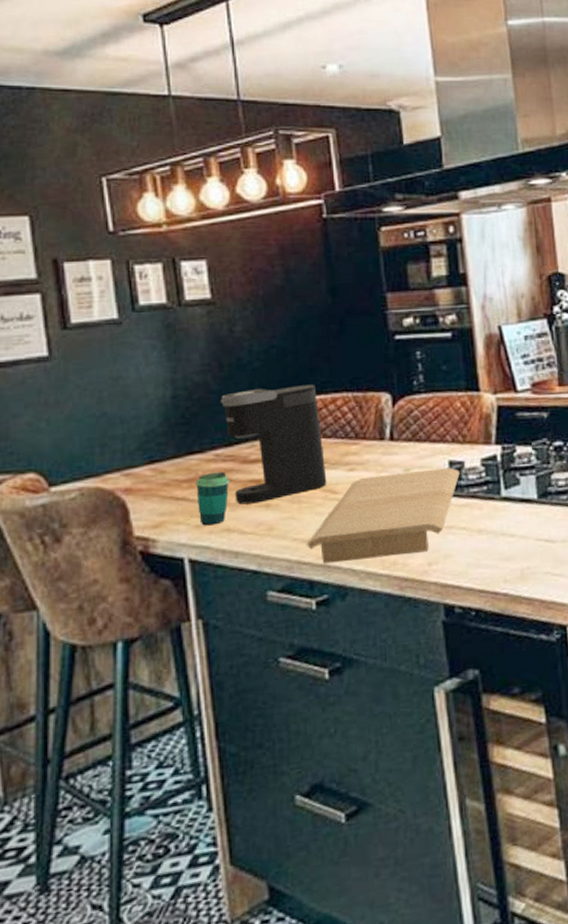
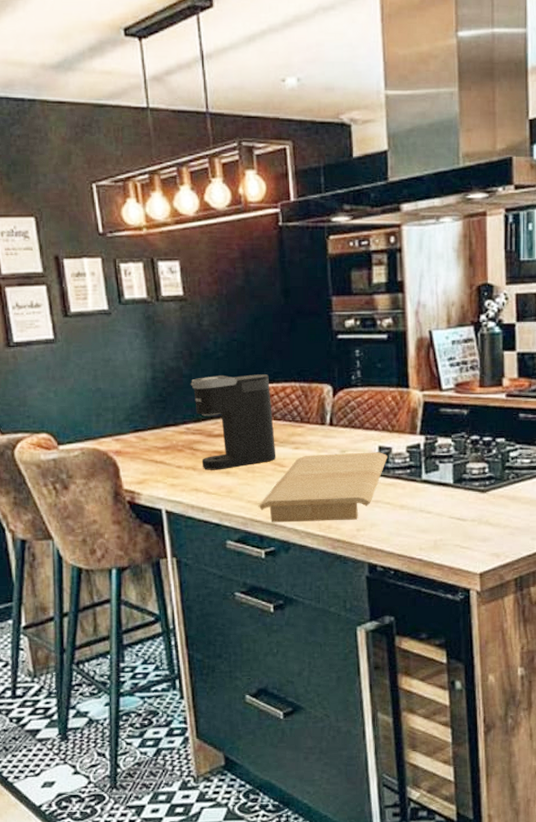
cup: present [196,471,230,526] -> none [171,442,198,485]

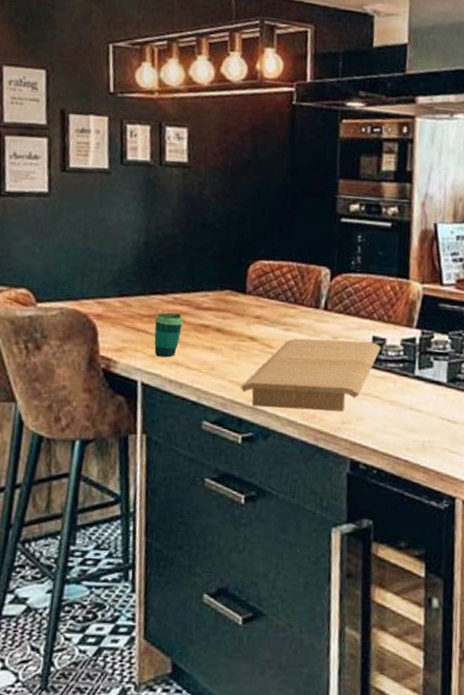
cup: none [171,442,198,485] -> present [154,312,184,358]
coffee maker: present [190,374,276,470] -> none [183,246,267,345]

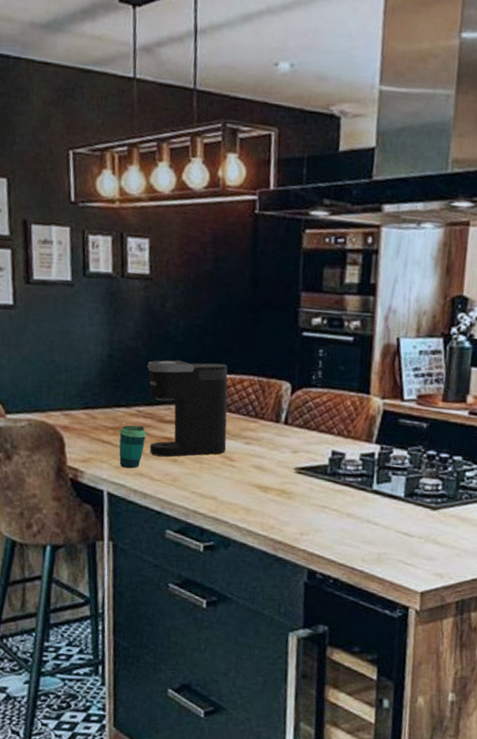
coffee maker: none [183,246,267,345] -> present [146,360,228,457]
cutting board: present [240,338,381,411] -> none [202,451,340,523]

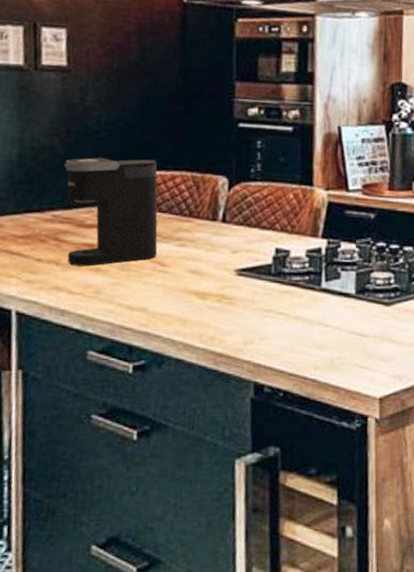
cup: present [119,425,147,469] -> none [30,232,64,282]

